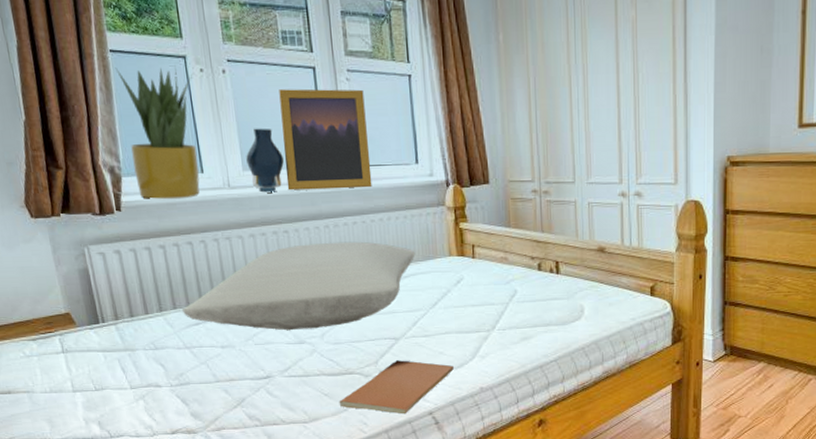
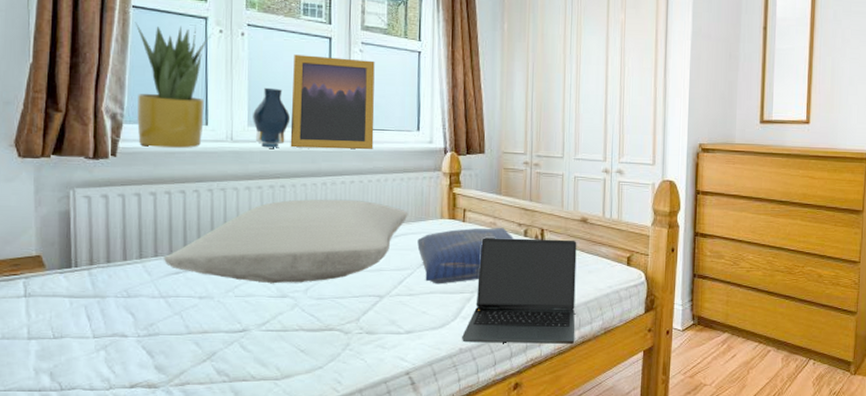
book: present [339,360,454,415] -> none [314,318,435,374]
cushion: none [427,261,527,324] -> present [417,227,514,285]
laptop: none [482,271,599,382] -> present [462,237,577,345]

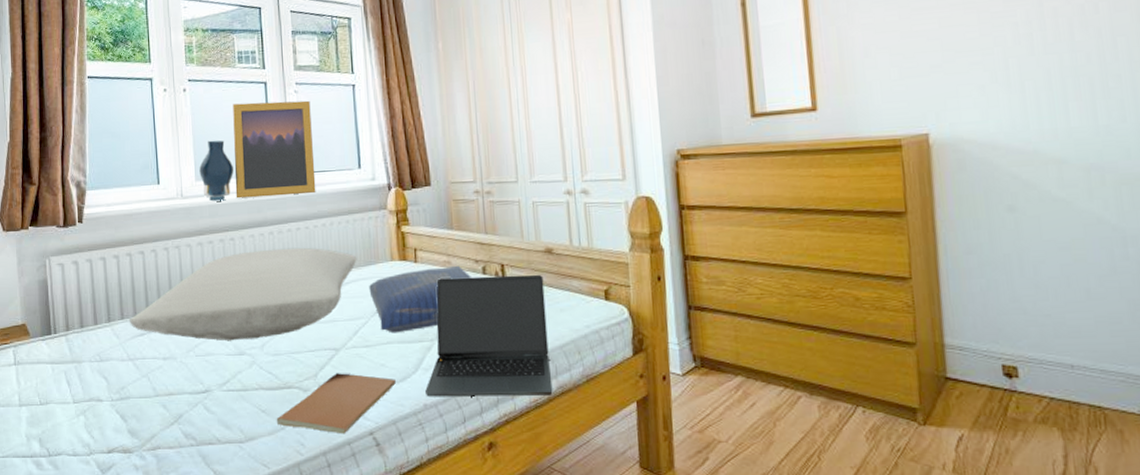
planter: present [135,22,212,149] -> none [90,87,157,211]
book: none [314,318,435,374] -> present [276,373,396,434]

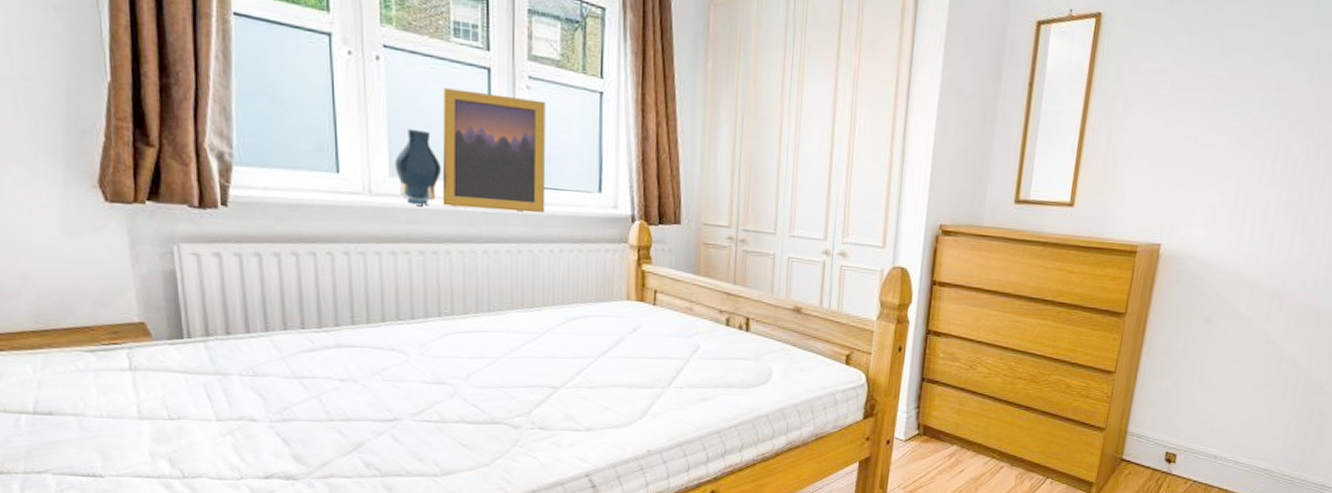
pillow: present [128,247,357,341] -> none [294,269,588,369]
book: present [276,373,396,434] -> none [479,412,619,475]
cushion: present [369,265,471,334] -> none [599,313,713,377]
laptop: present [425,274,553,397] -> none [651,325,788,452]

